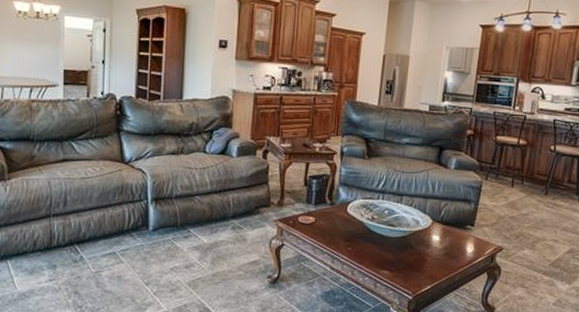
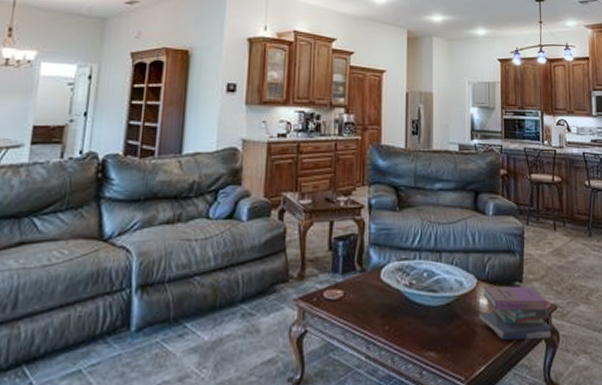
books: none [429,226,496,272] -> present [478,285,552,341]

